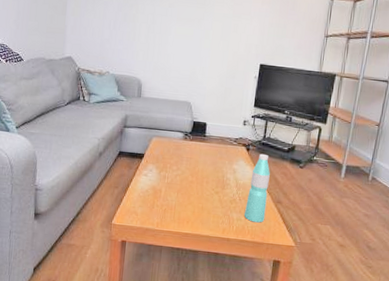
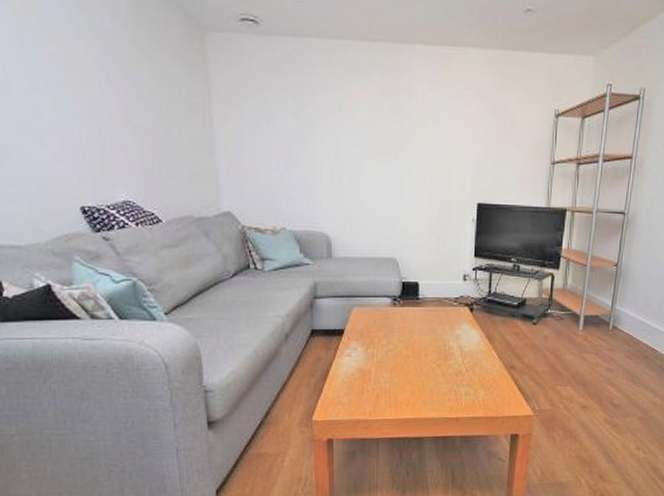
water bottle: present [244,153,270,223] -> none [473,312,499,395]

